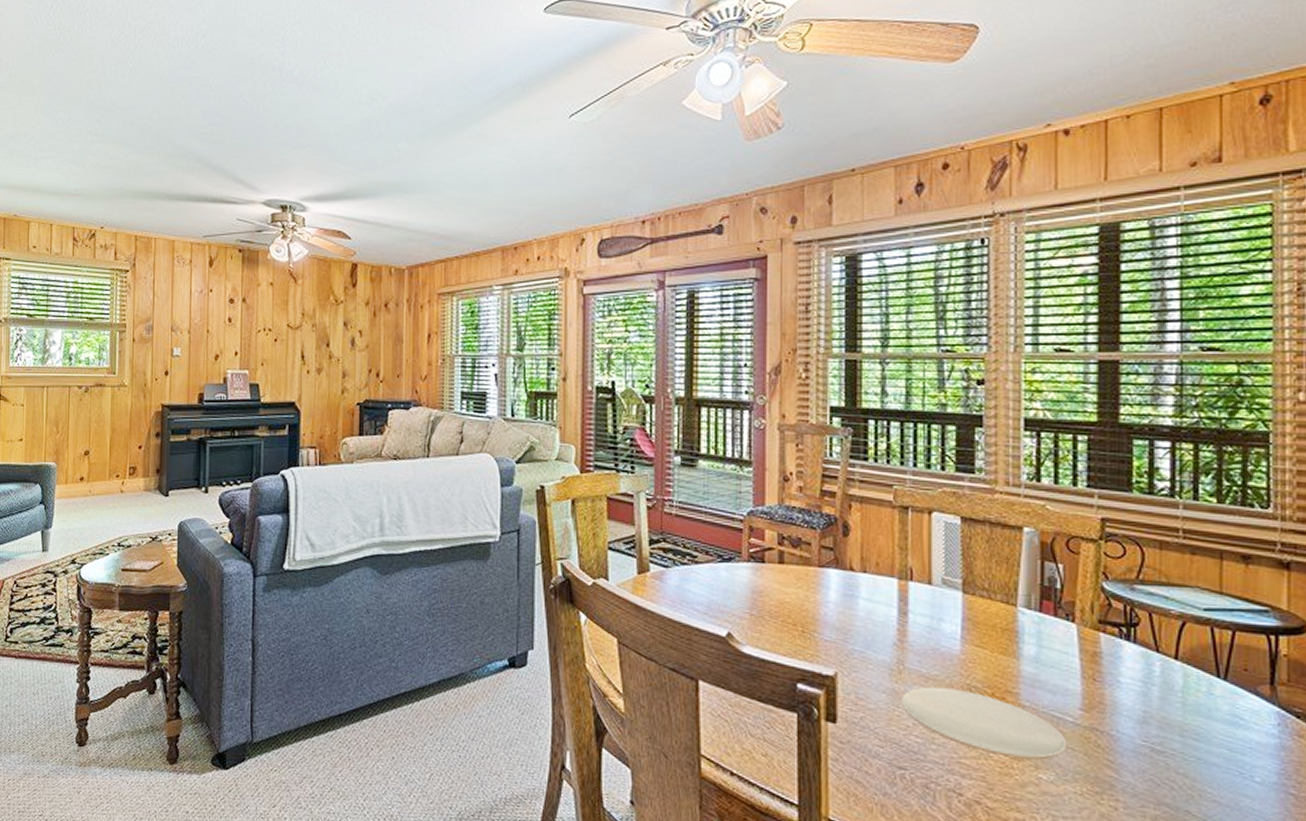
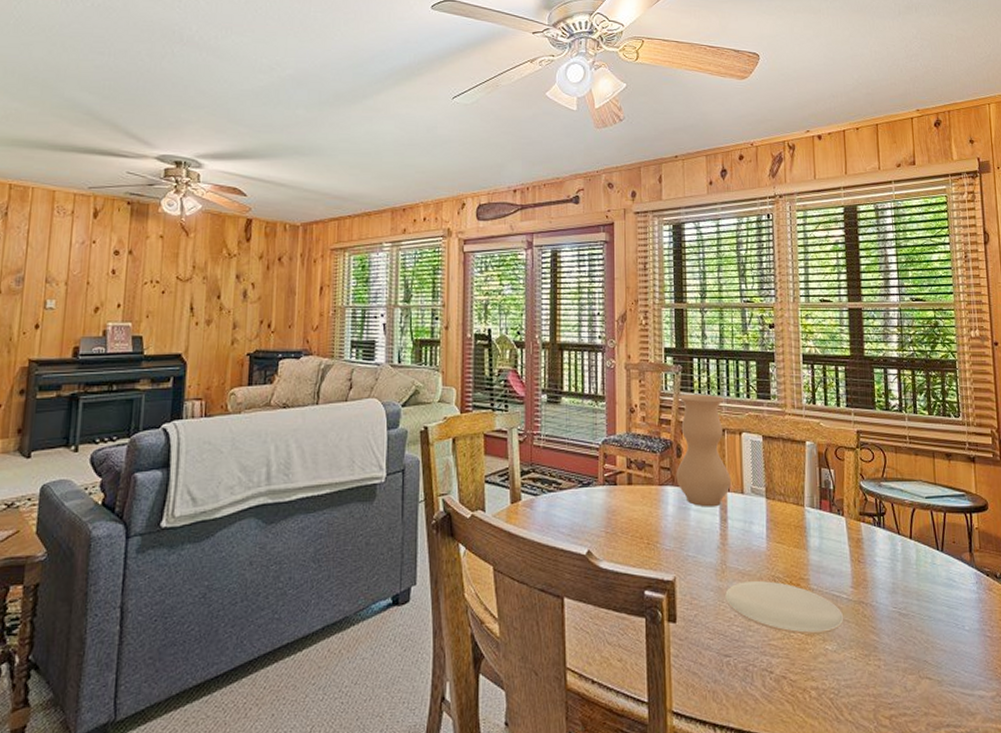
vase: none [841,462,914,597] -> present [676,393,731,507]

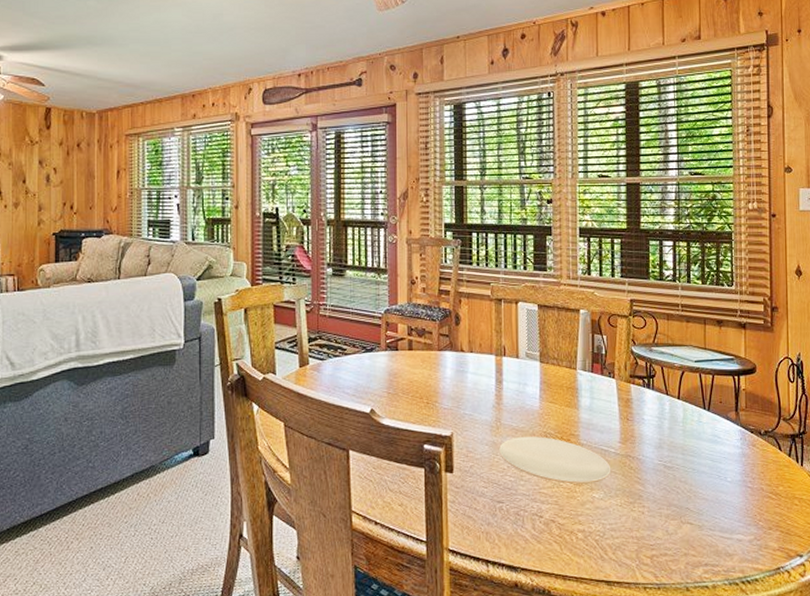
vase: present [676,393,731,507] -> none [454,266,506,370]

